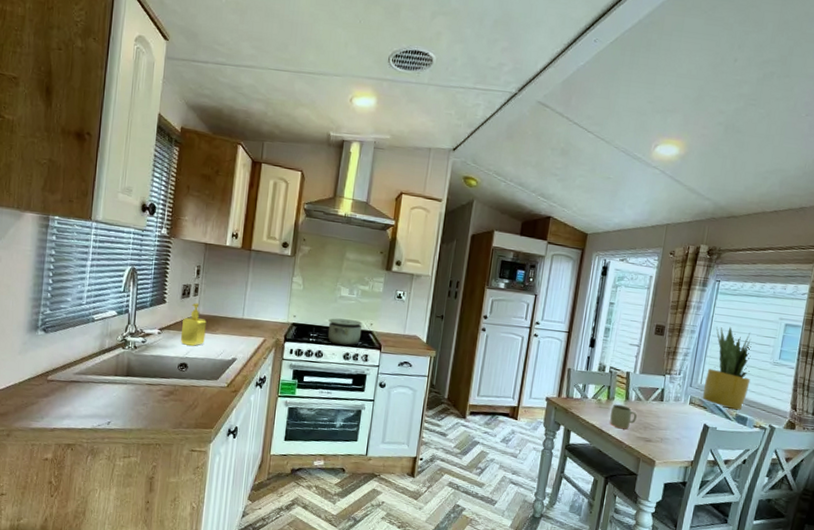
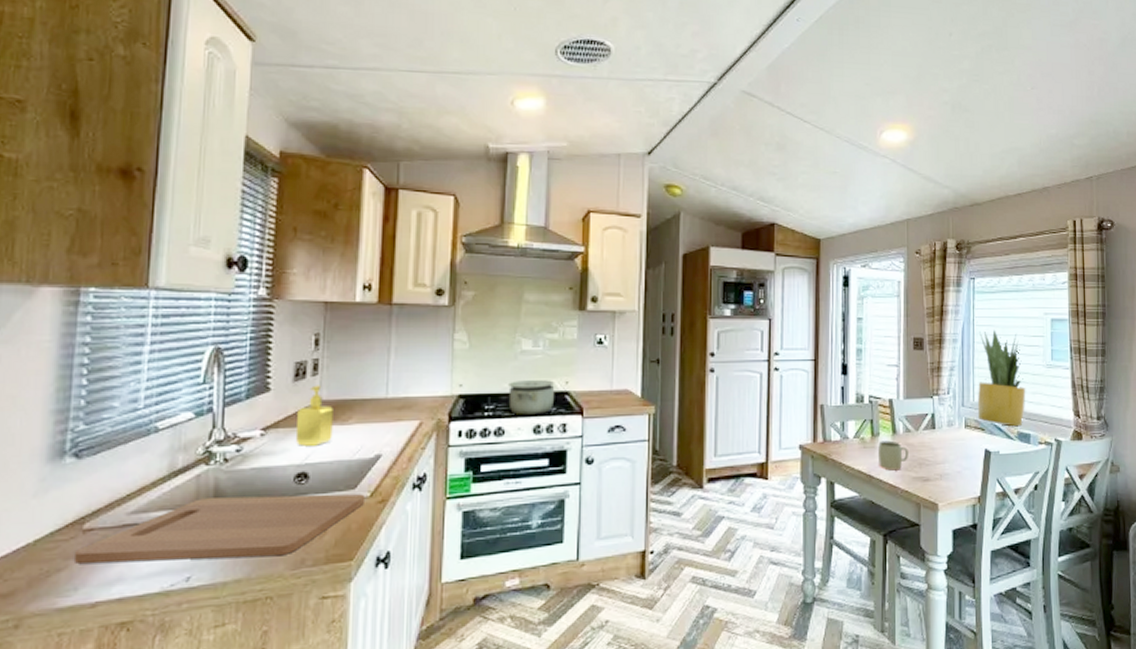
cutting board: none [42,371,223,418] -> present [75,494,364,563]

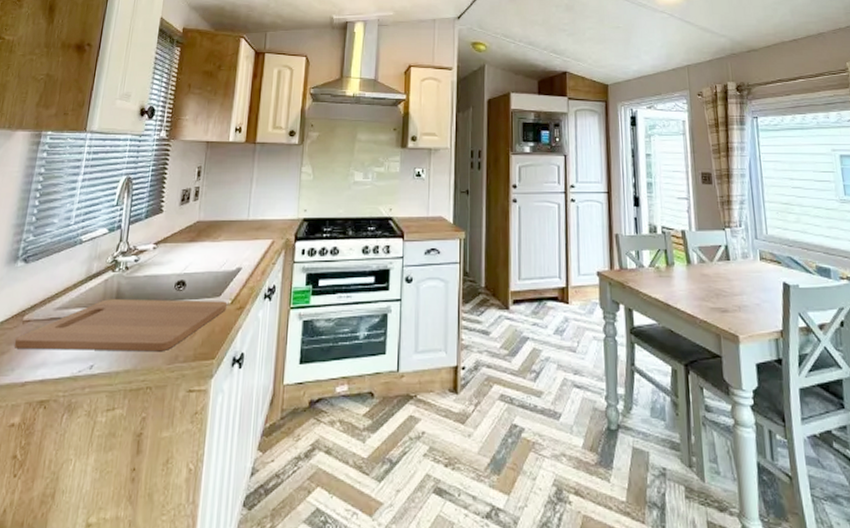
soap dispenser: present [295,385,333,446] -> none [178,208,208,259]
saucepan: present [508,380,555,415] -> none [343,207,381,237]
mug: present [877,440,908,471] -> none [673,270,705,300]
planter: present [977,330,1026,427] -> none [767,166,822,261]

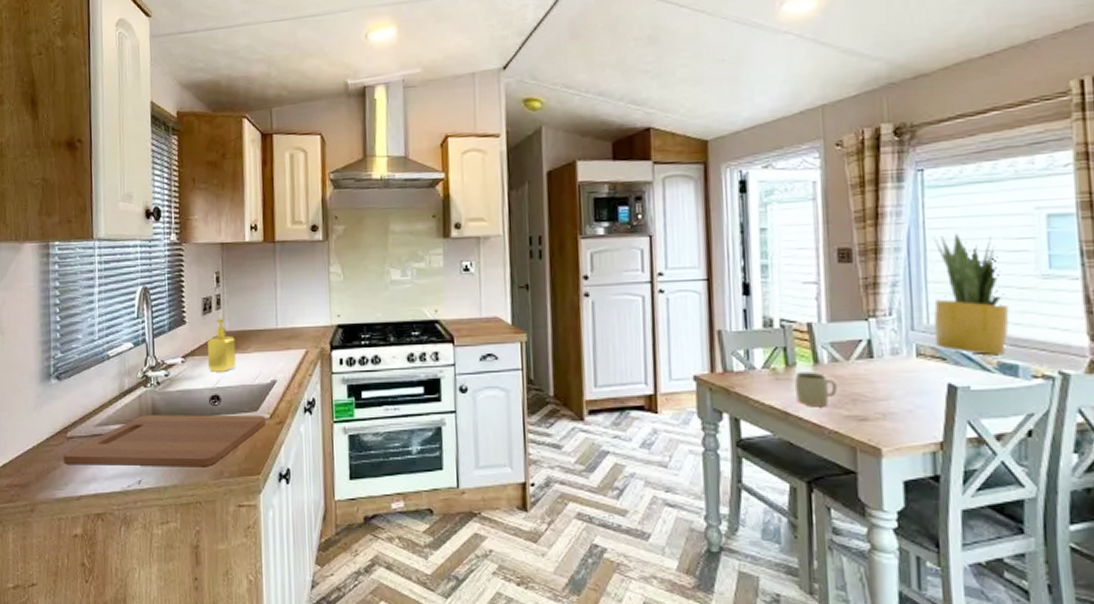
soap dispenser: none [178,208,208,259] -> present [207,317,236,372]
mug: none [673,270,705,300] -> present [794,371,837,407]
planter: none [767,166,822,261] -> present [933,234,1010,356]

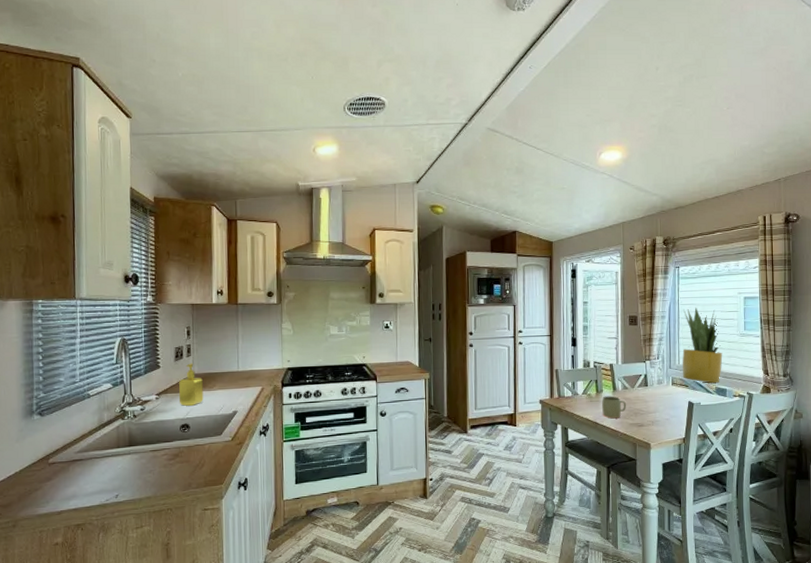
cutting board: present [64,414,265,467] -> none [45,439,228,485]

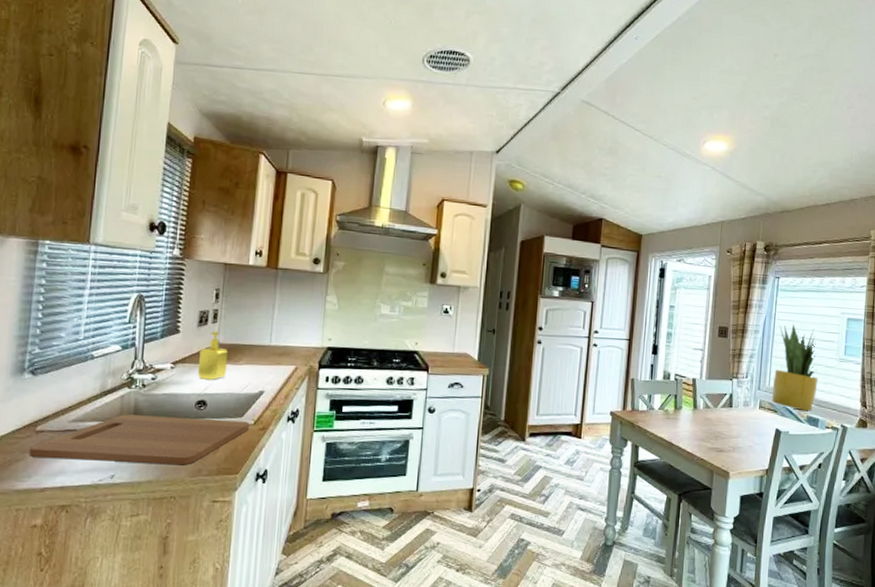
cutting board: none [45,439,228,485] -> present [30,414,249,466]
mug: present [601,396,626,419] -> none [678,414,706,441]

